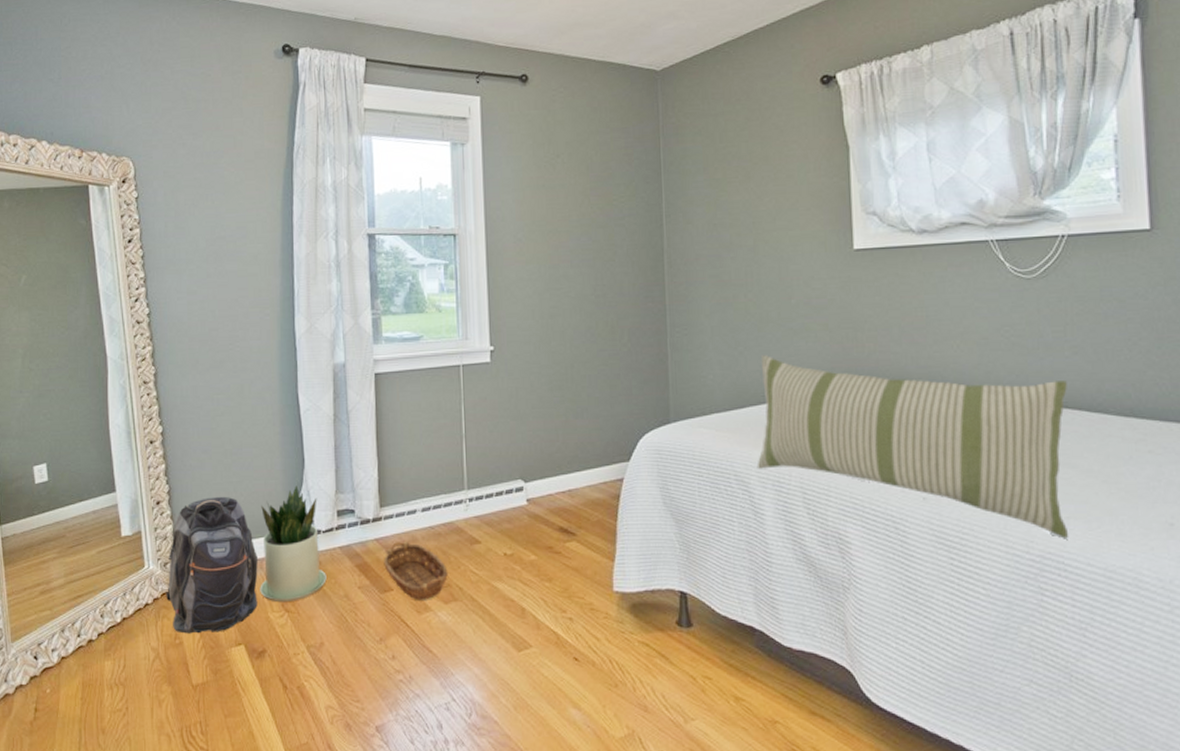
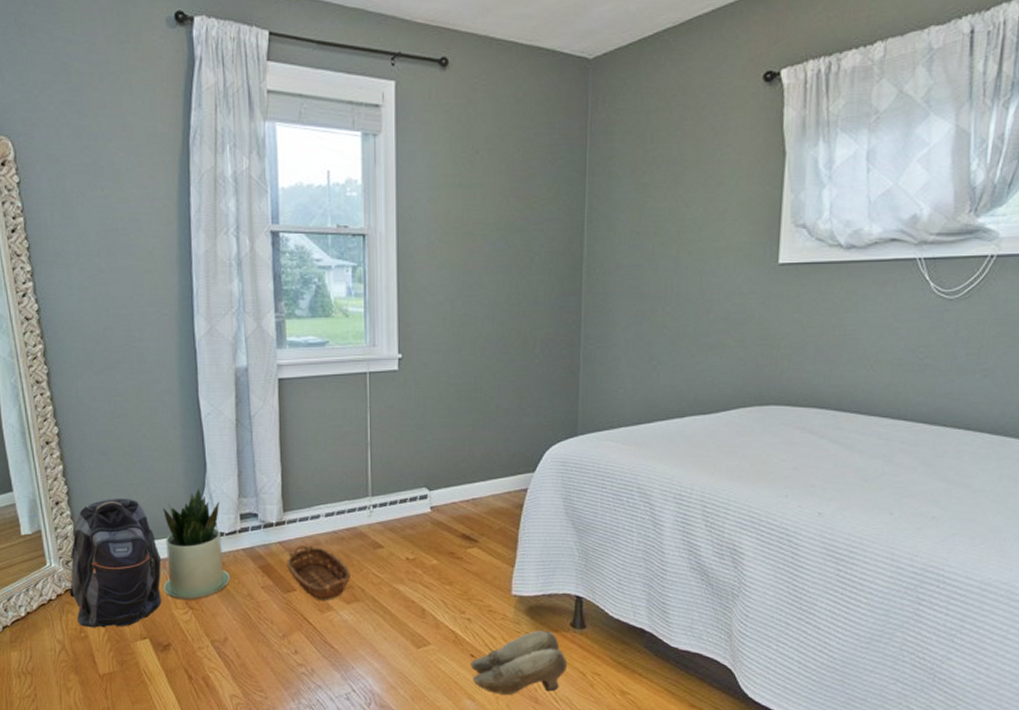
slippers: none [574,629,676,702] -> present [470,630,568,694]
pillow: present [757,355,1068,539] -> none [660,370,973,554]

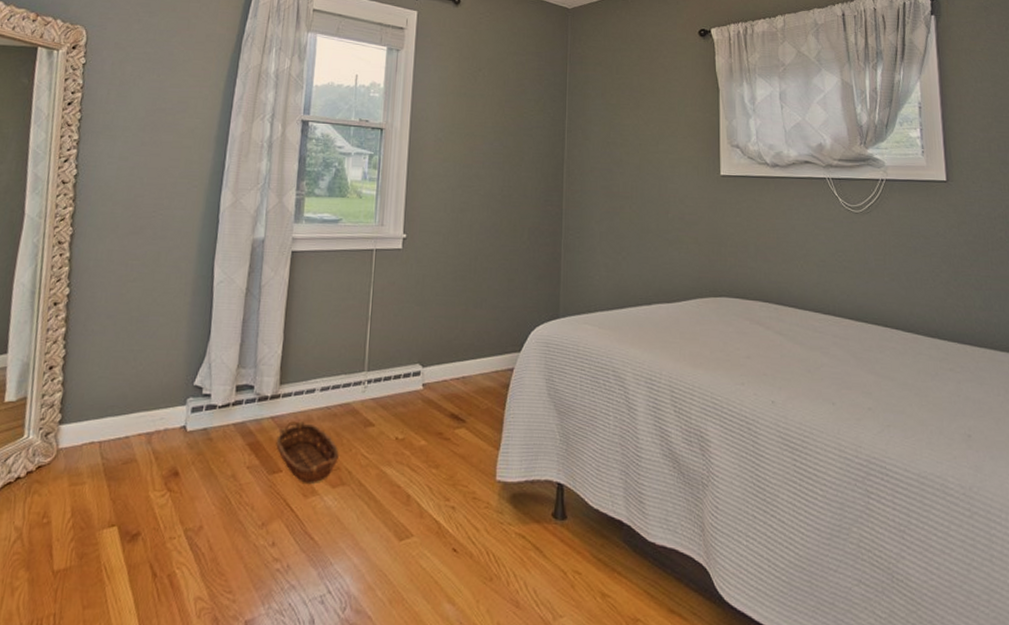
backpack: present [69,498,162,628] -> none [40,364,148,513]
planter: present [163,489,230,601] -> none [143,357,218,481]
slippers: present [470,630,568,694] -> none [452,520,549,597]

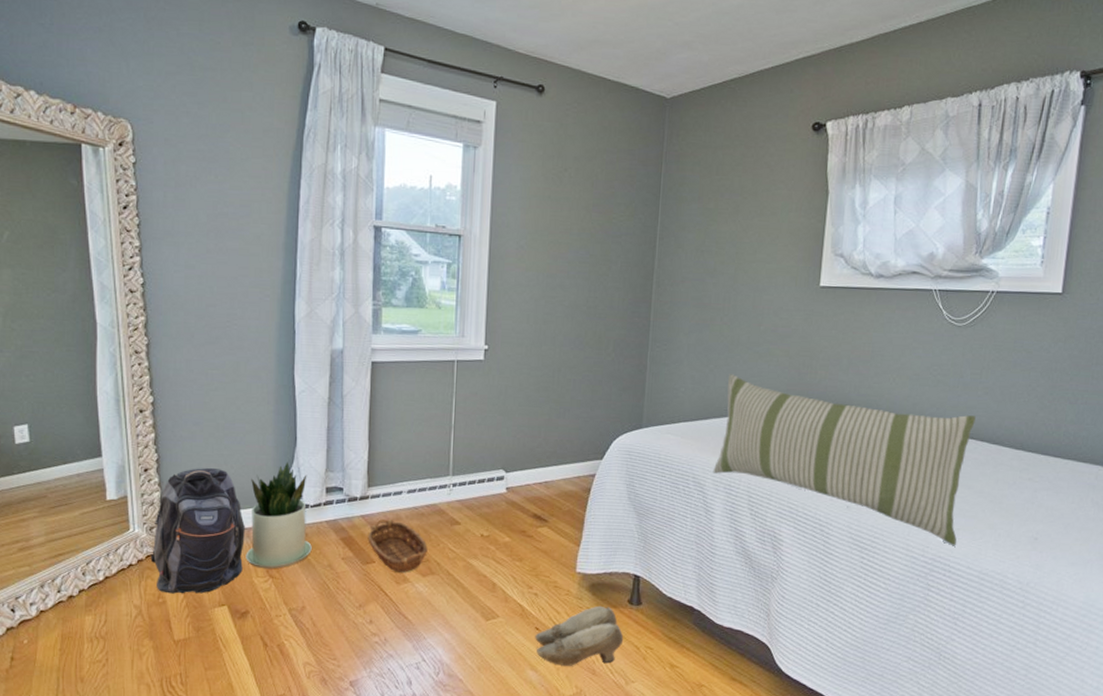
backpack: none [40,364,148,513] -> present [150,467,246,594]
planter: none [143,357,218,481] -> present [245,462,312,569]
slippers: none [452,520,549,597] -> present [535,605,624,666]
pillow: none [632,261,889,446] -> present [712,374,976,546]

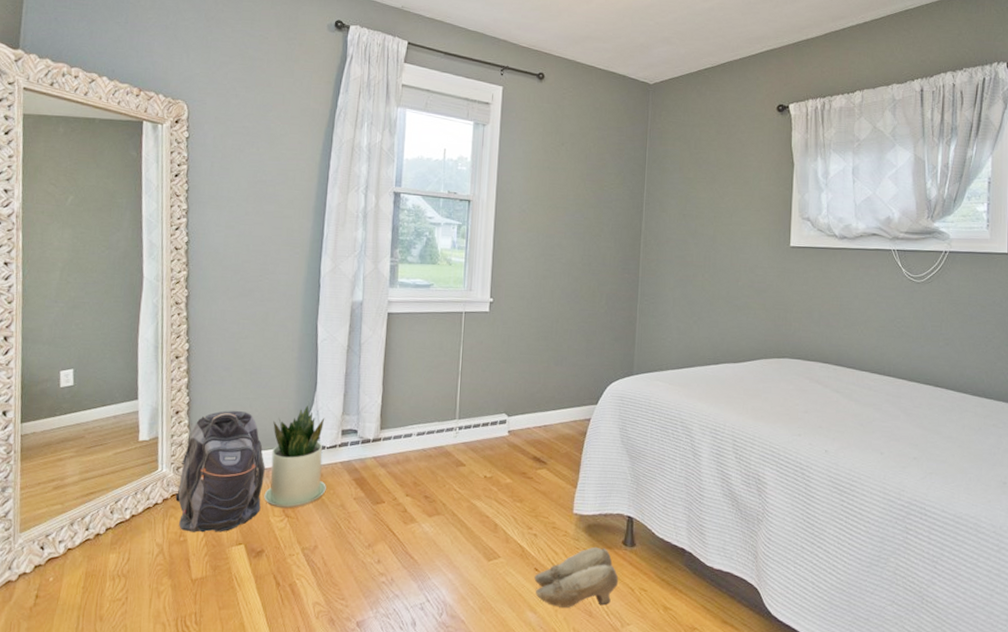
basket: present [368,519,428,573] -> none [378,461,434,513]
pillow: present [712,374,976,546] -> none [699,325,939,490]

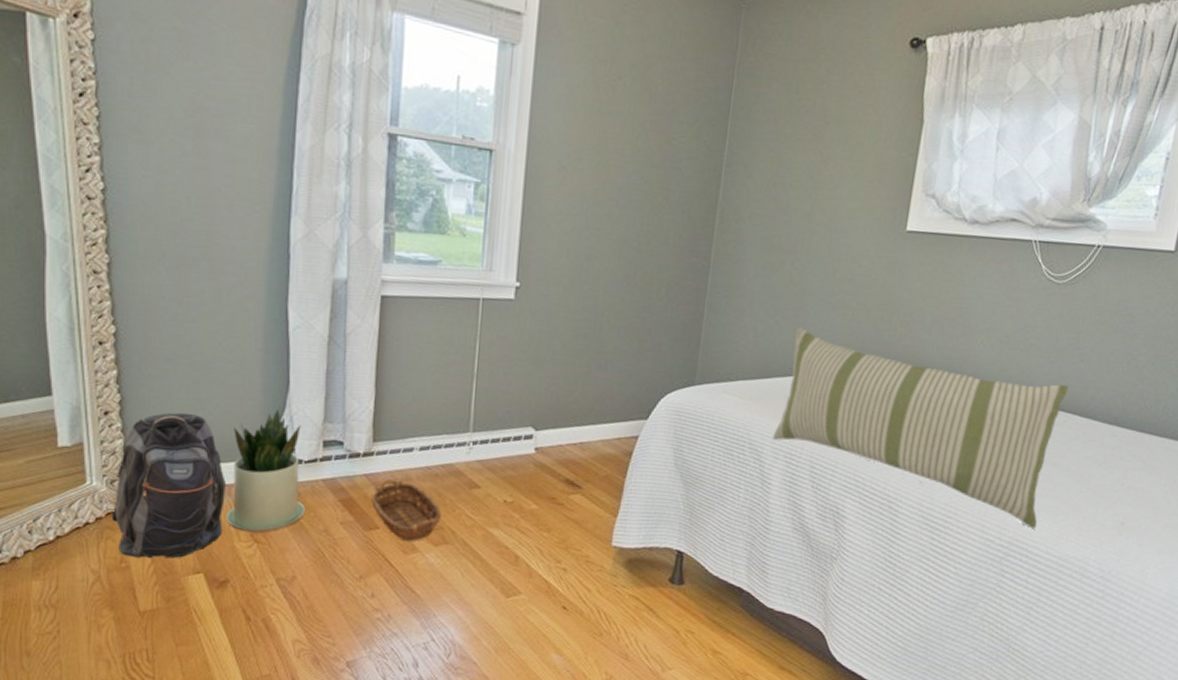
basket: none [378,461,434,513] -> present [371,479,442,541]
slippers: present [534,546,619,608] -> none [561,584,662,650]
pillow: none [699,325,939,490] -> present [772,327,1069,529]

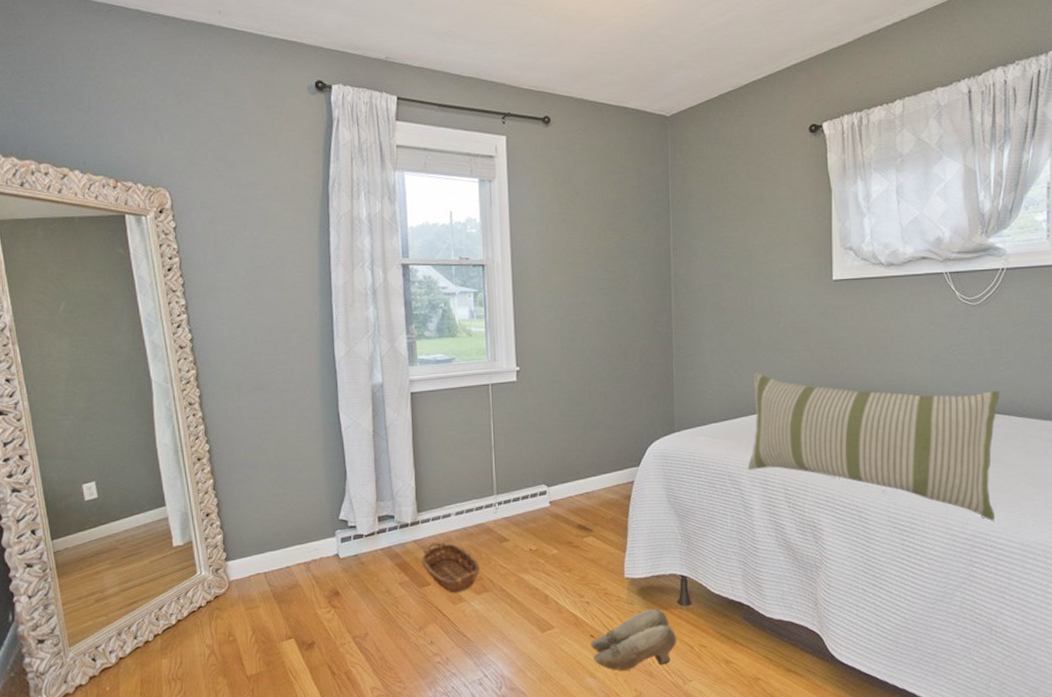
backpack: present [111,412,227,559] -> none [218,507,306,631]
planter: present [226,409,305,533] -> none [307,495,370,600]
slippers: none [561,584,662,650] -> present [591,608,677,671]

